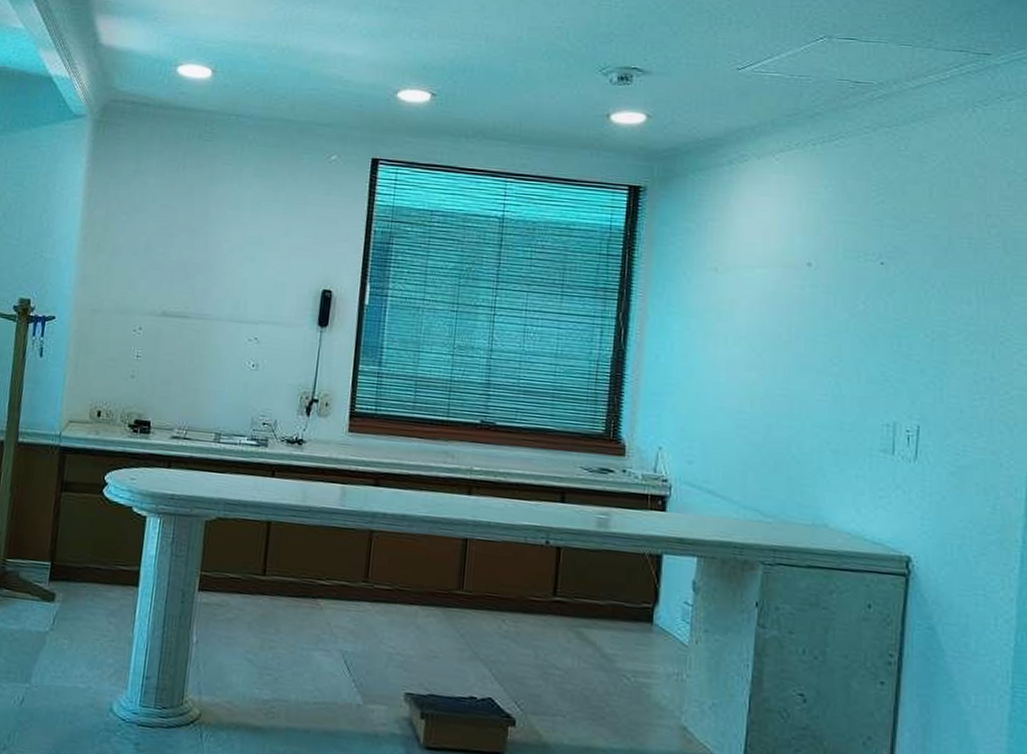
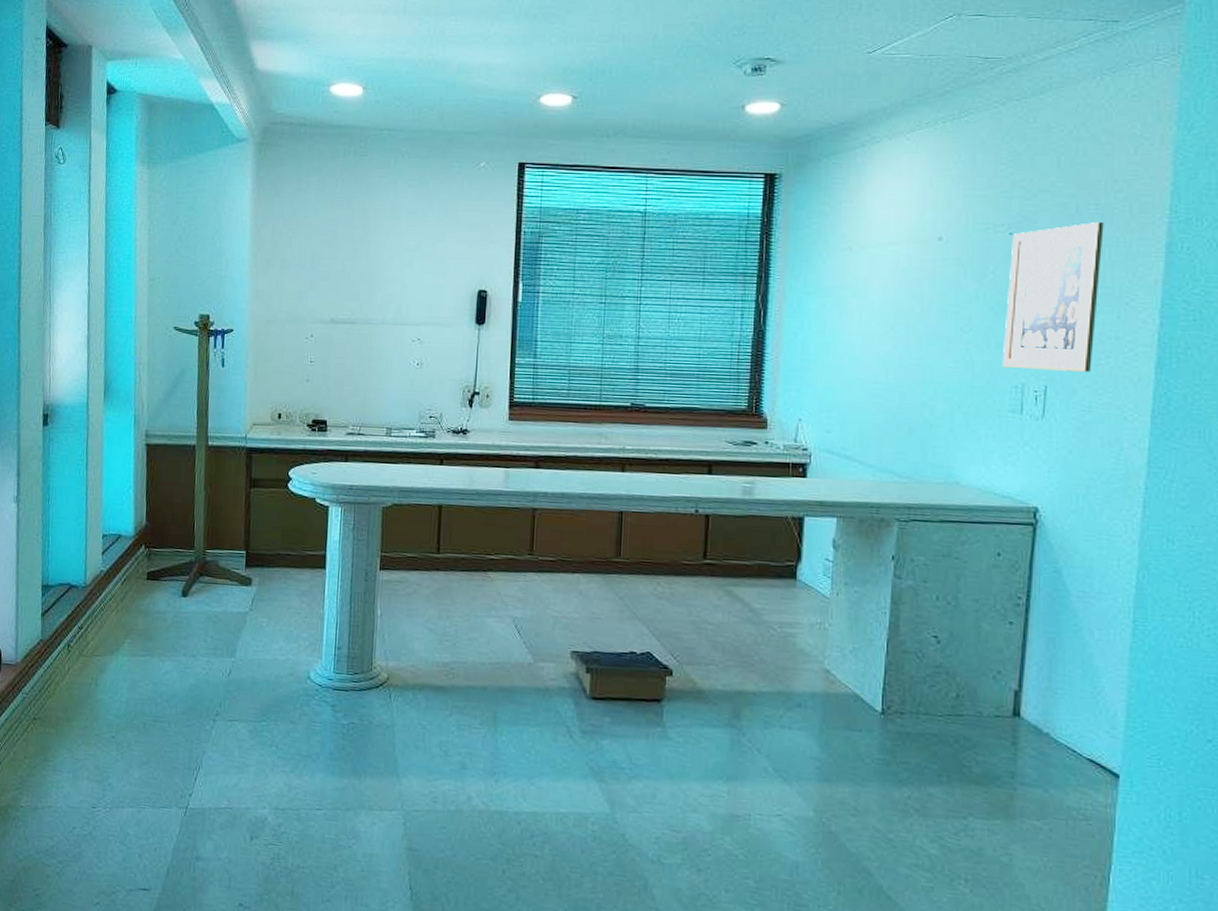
wall art: none [874,256,977,414] -> present [1003,221,1104,372]

